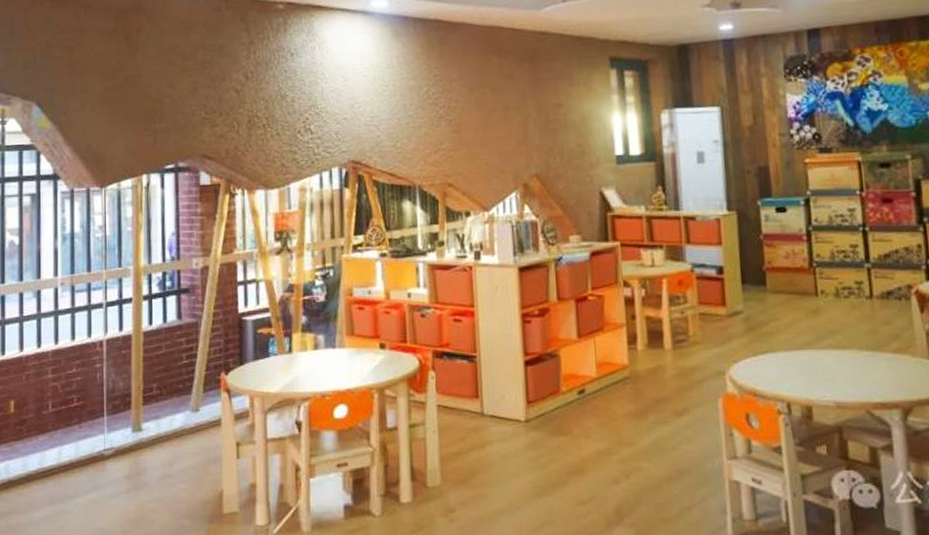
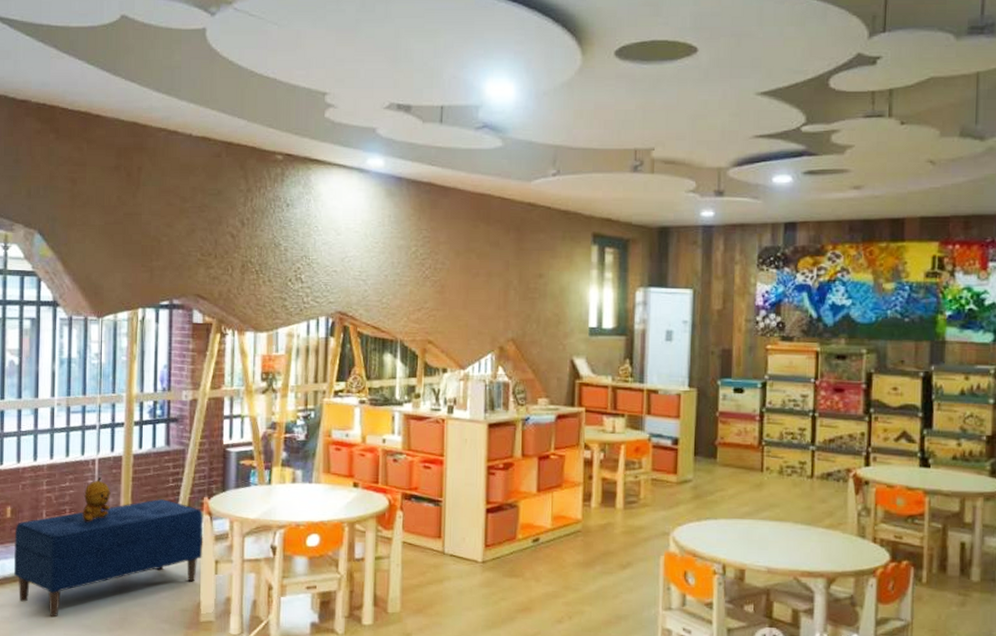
bench: none [19,379,222,522] -> present [14,499,204,618]
stuffed bear: none [91,360,121,410] -> present [82,478,111,521]

